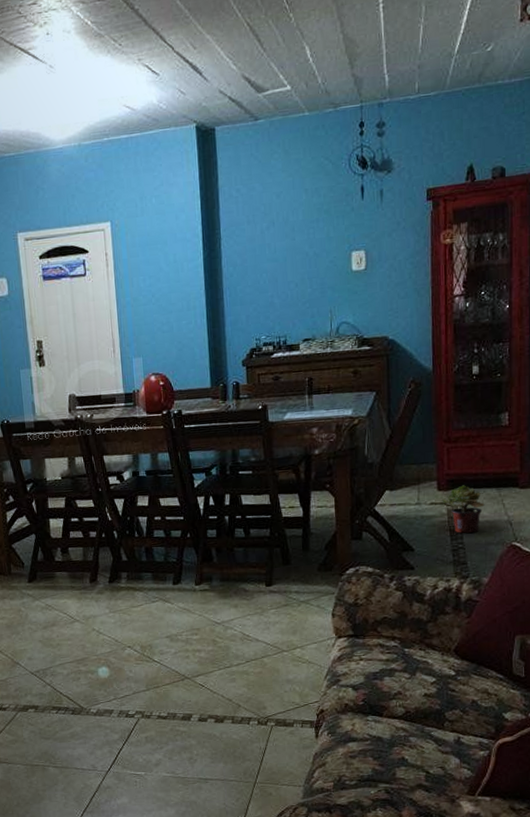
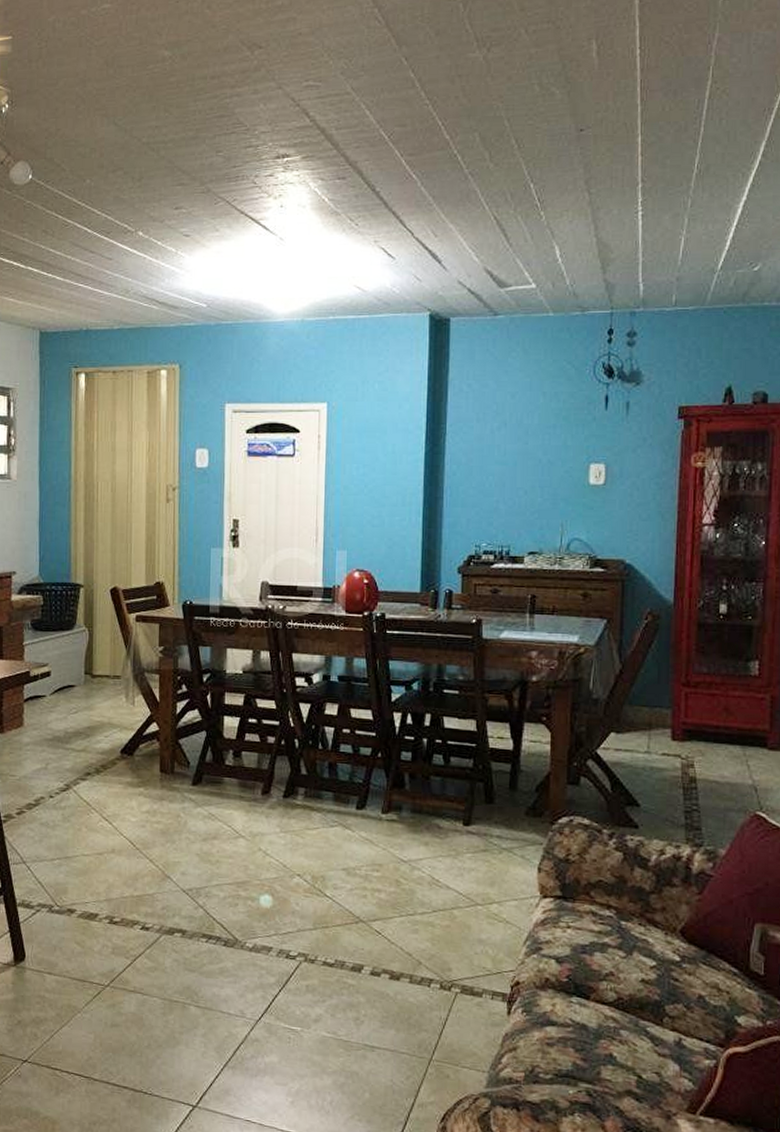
potted plant: present [442,485,485,533] -> none [676,737,726,794]

